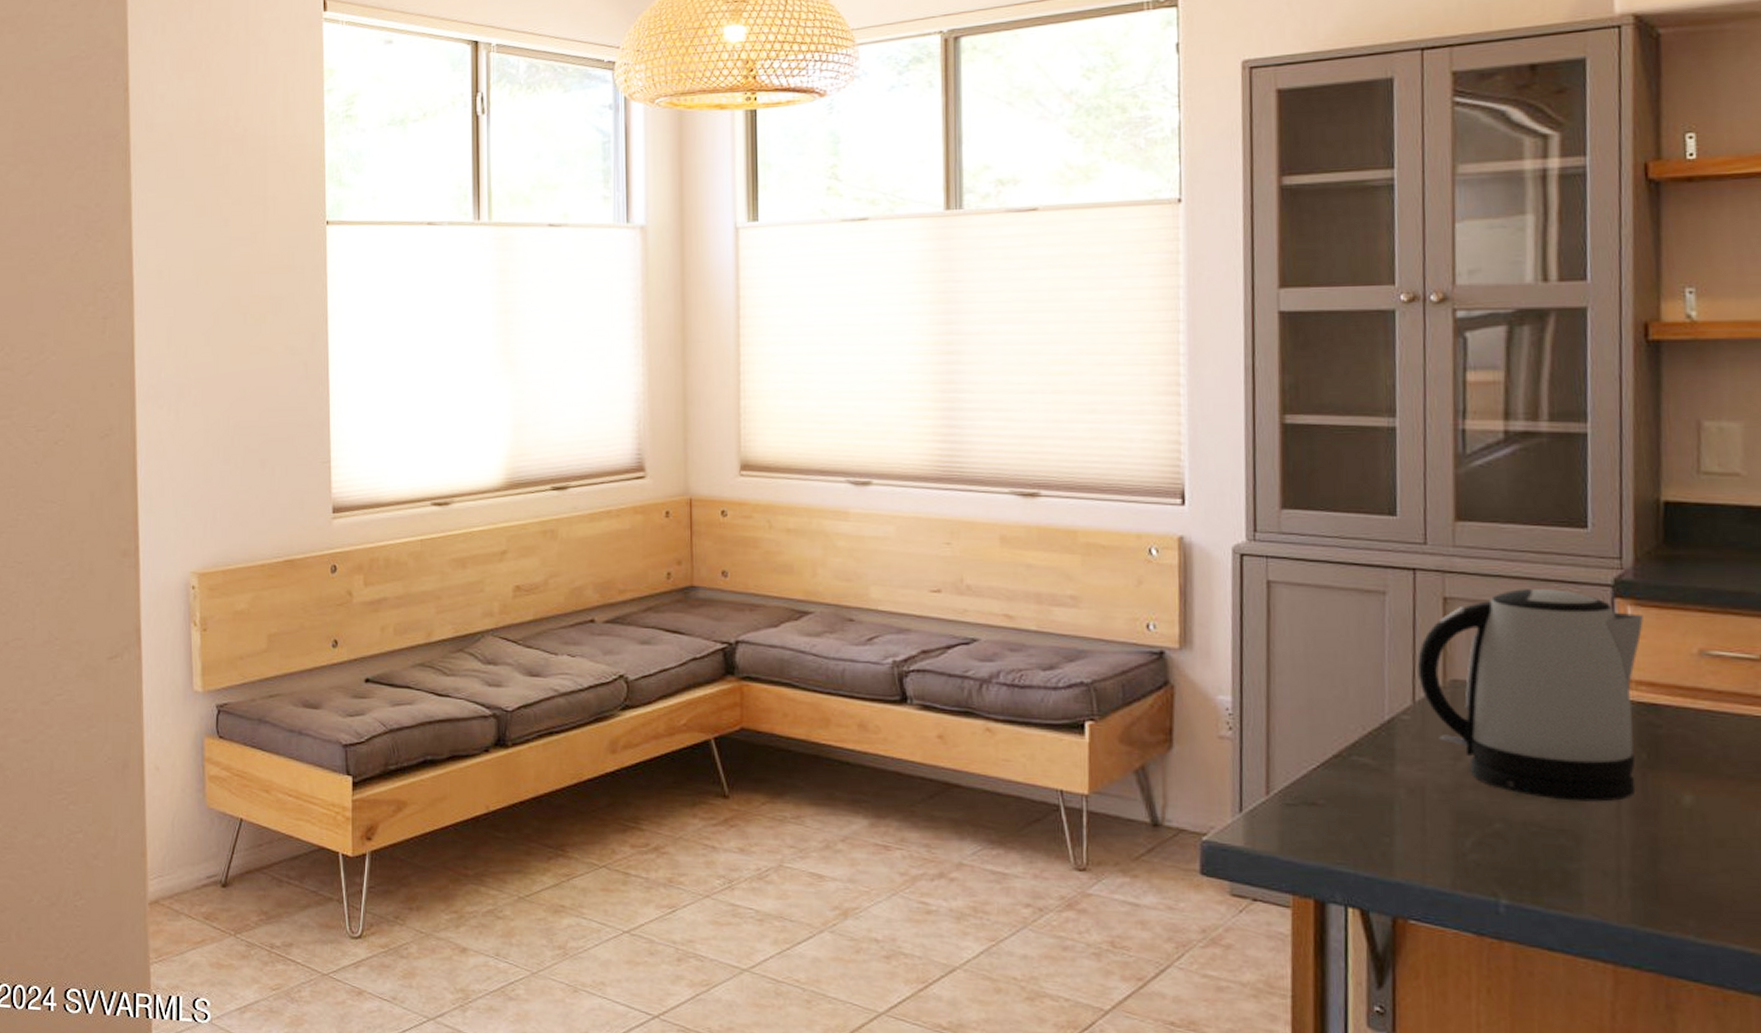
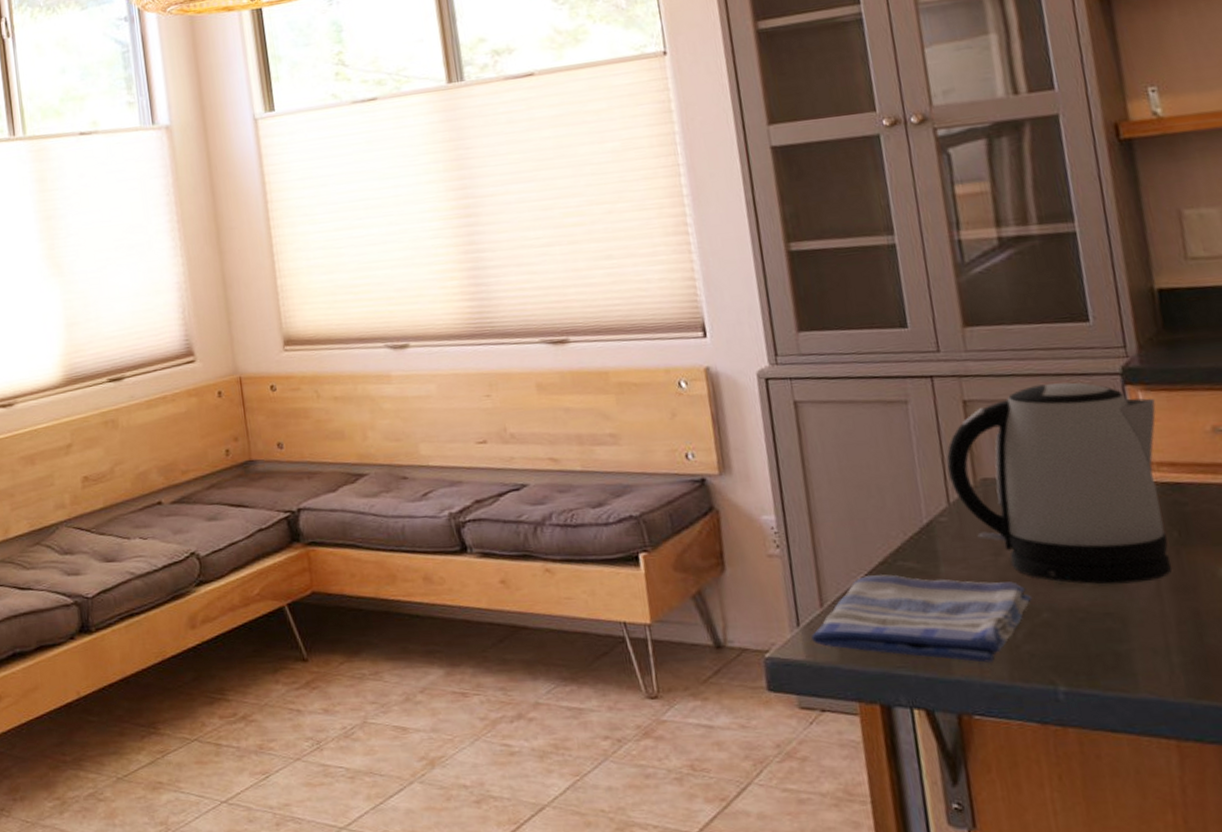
dish towel: none [1253,767,1487,868] -> present [811,574,1033,663]

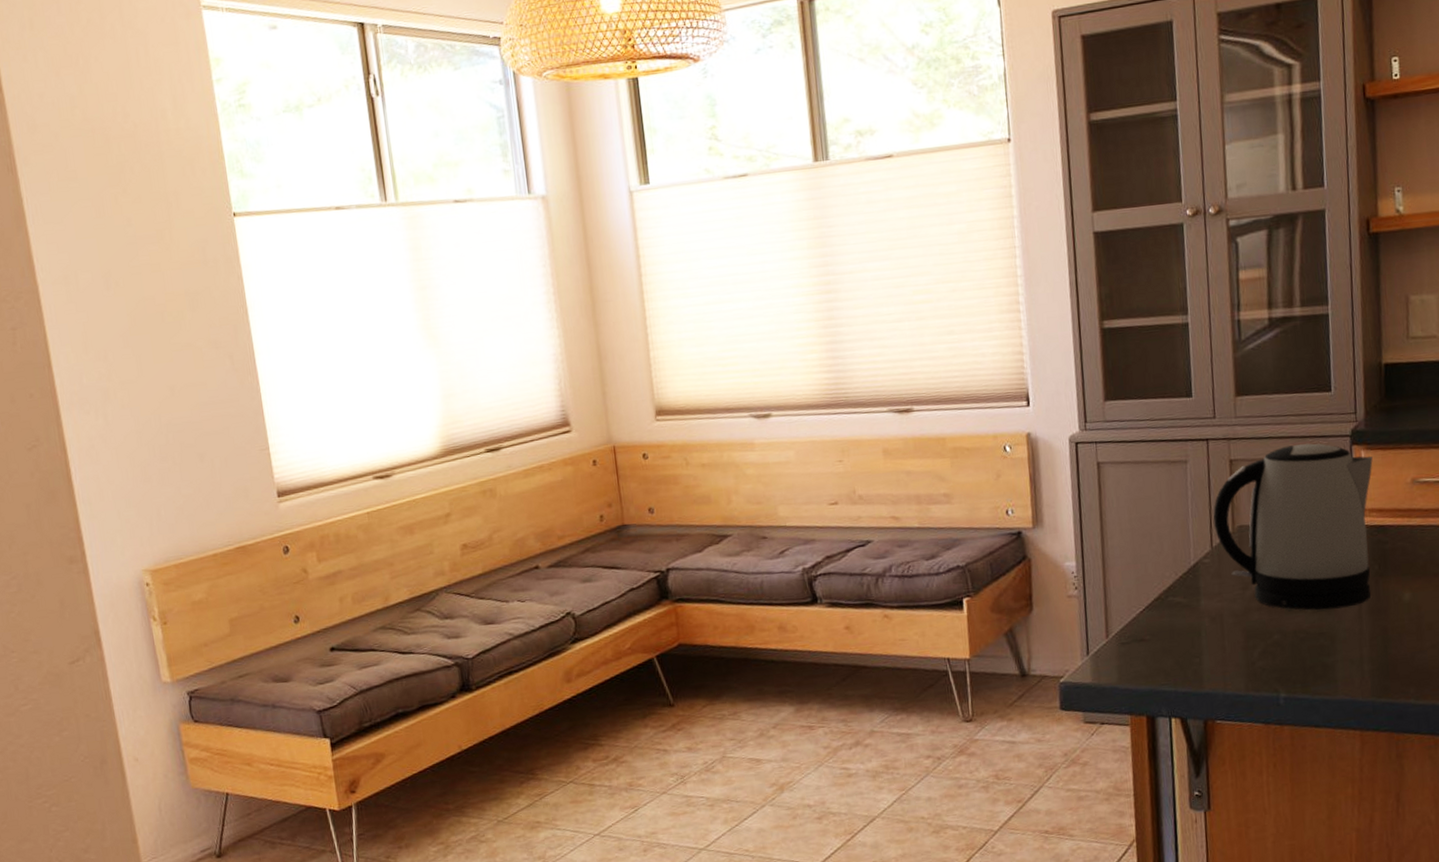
dish towel: present [811,574,1033,663] -> none [1097,608,1268,678]

